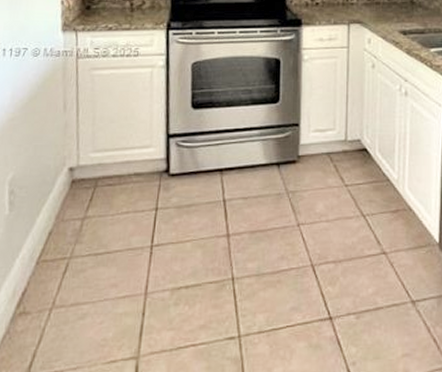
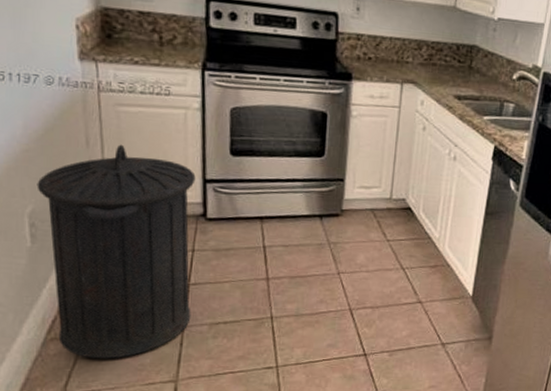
trash can: none [18,106,160,334] -> present [37,144,196,359]

